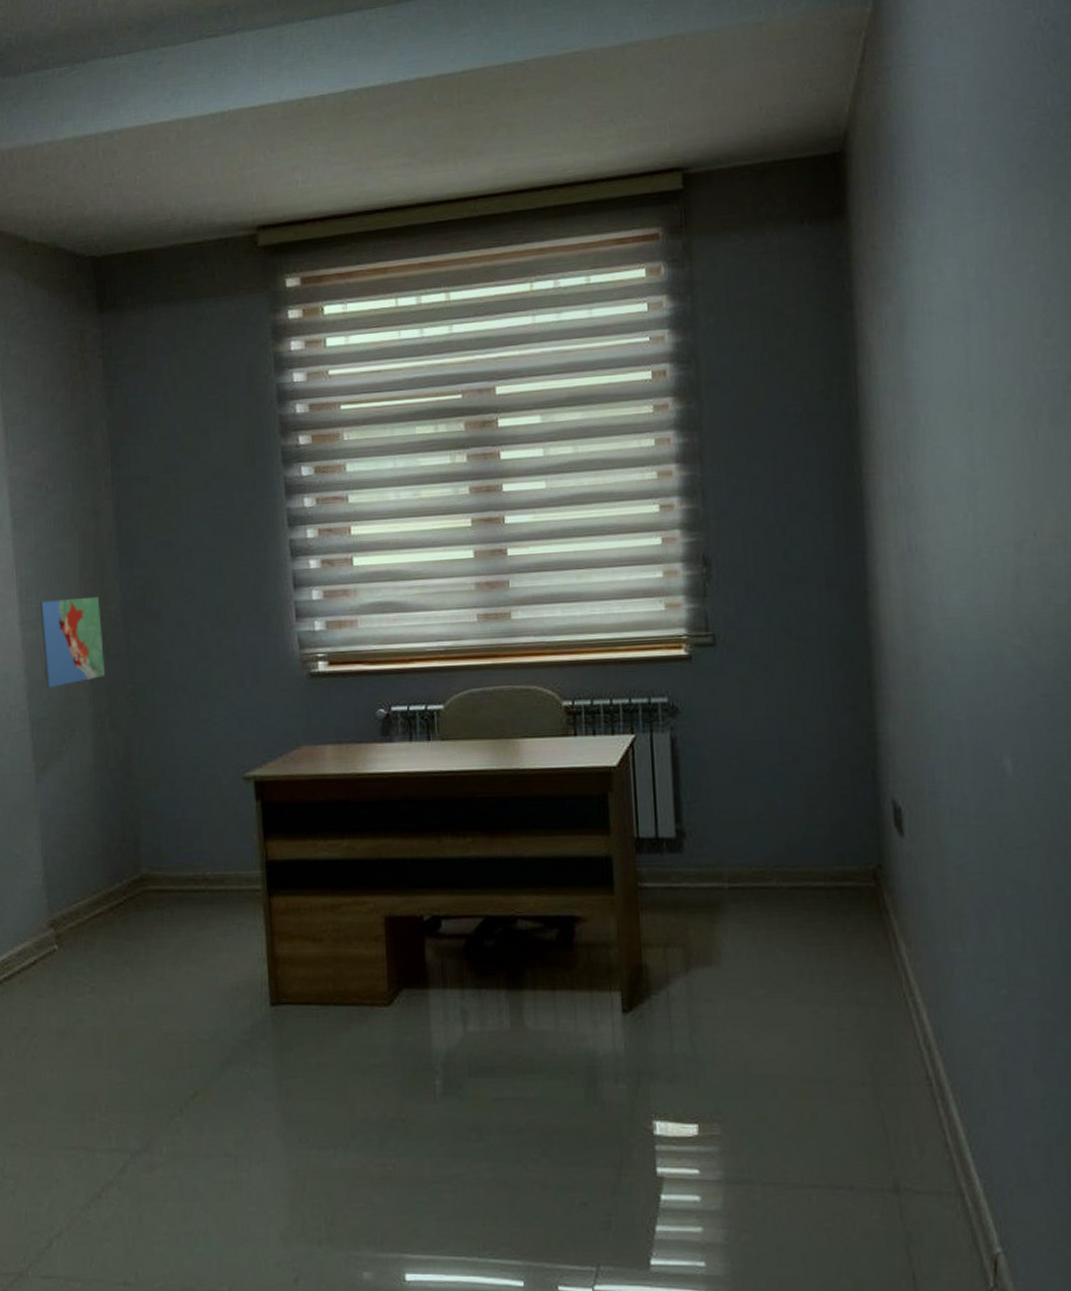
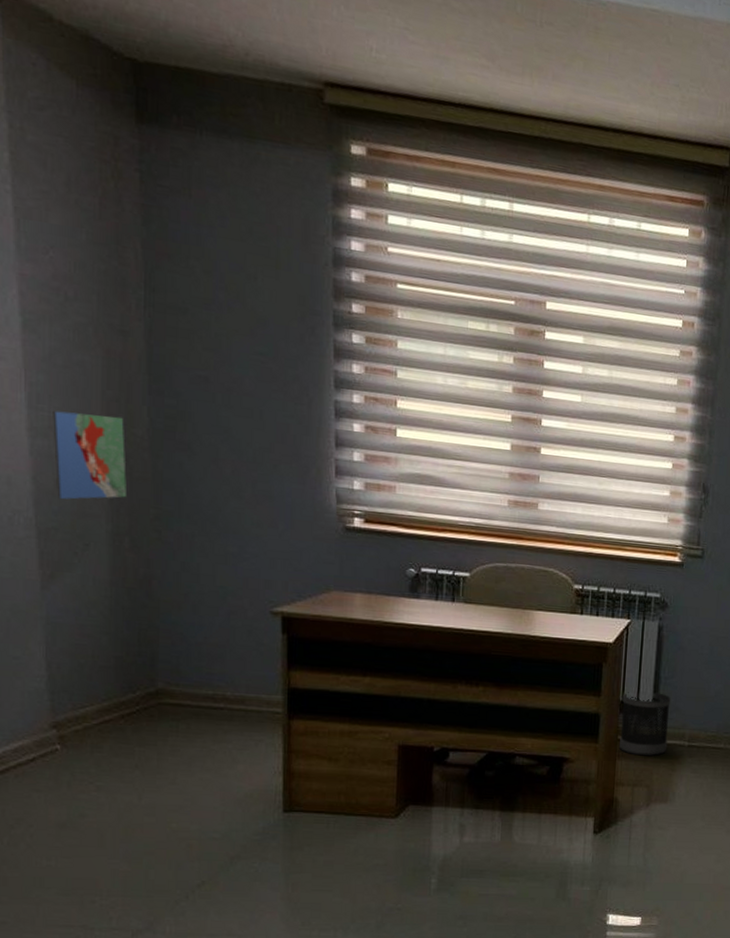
wastebasket: none [637,822,702,906] -> present [619,692,671,756]

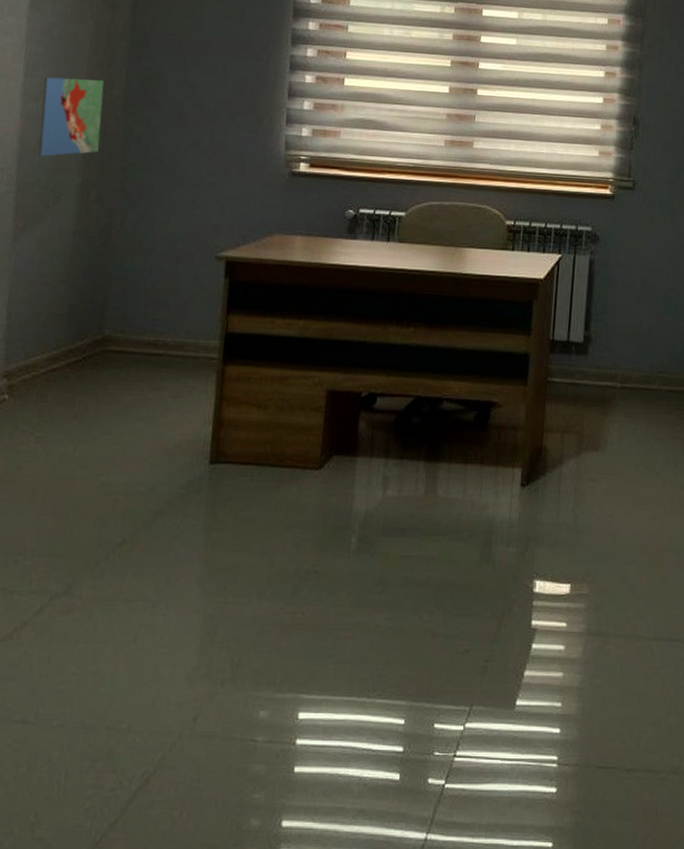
wastebasket: present [619,692,671,756] -> none [549,330,602,399]

